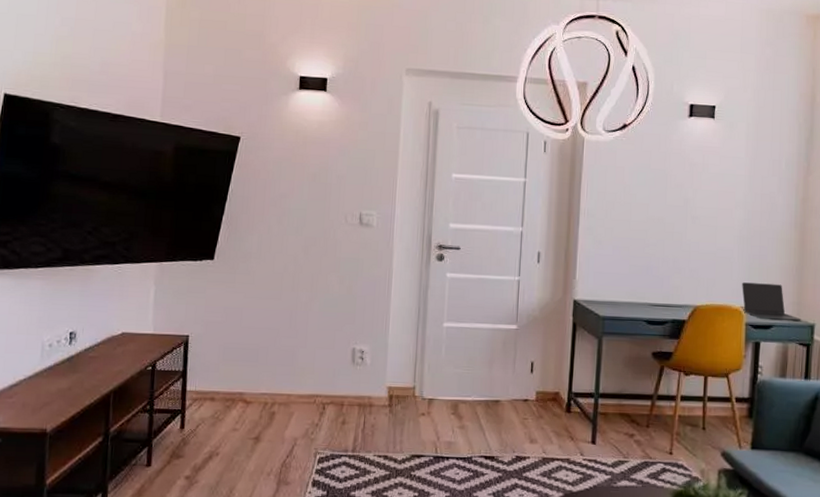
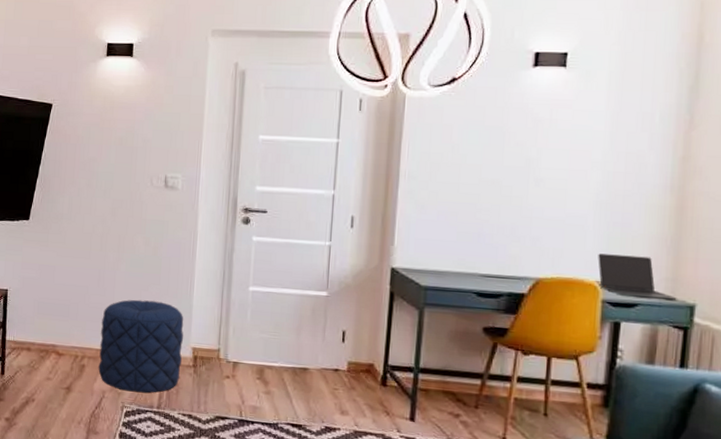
pouf: none [290,340,380,437] -> present [98,299,184,393]

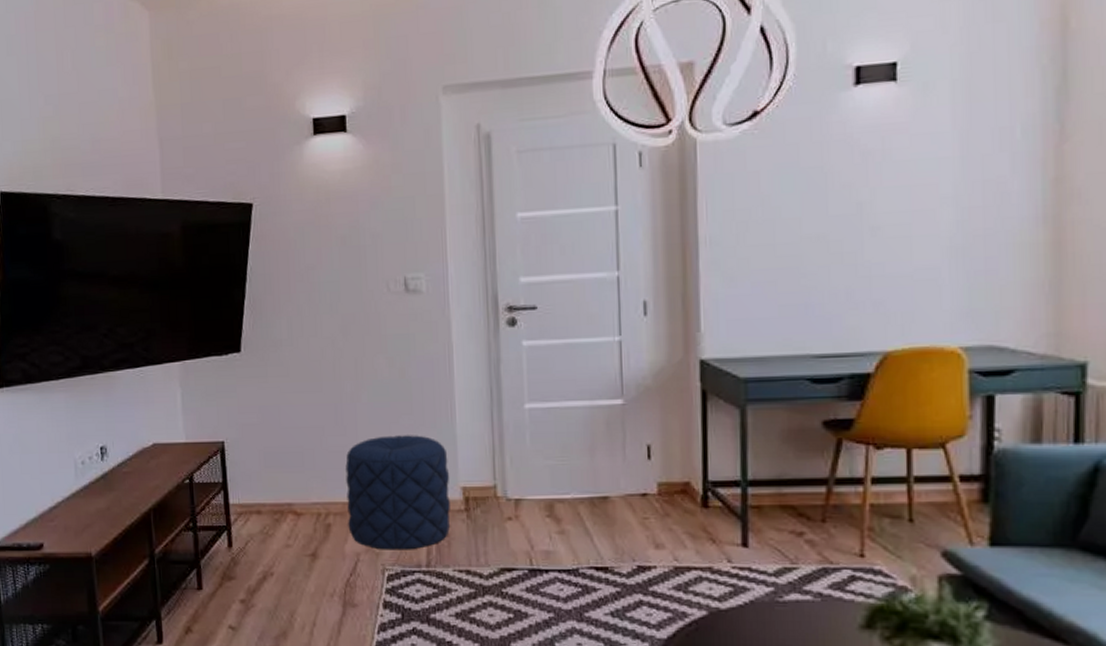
laptop: present [598,253,677,300] -> none [959,309,1063,362]

